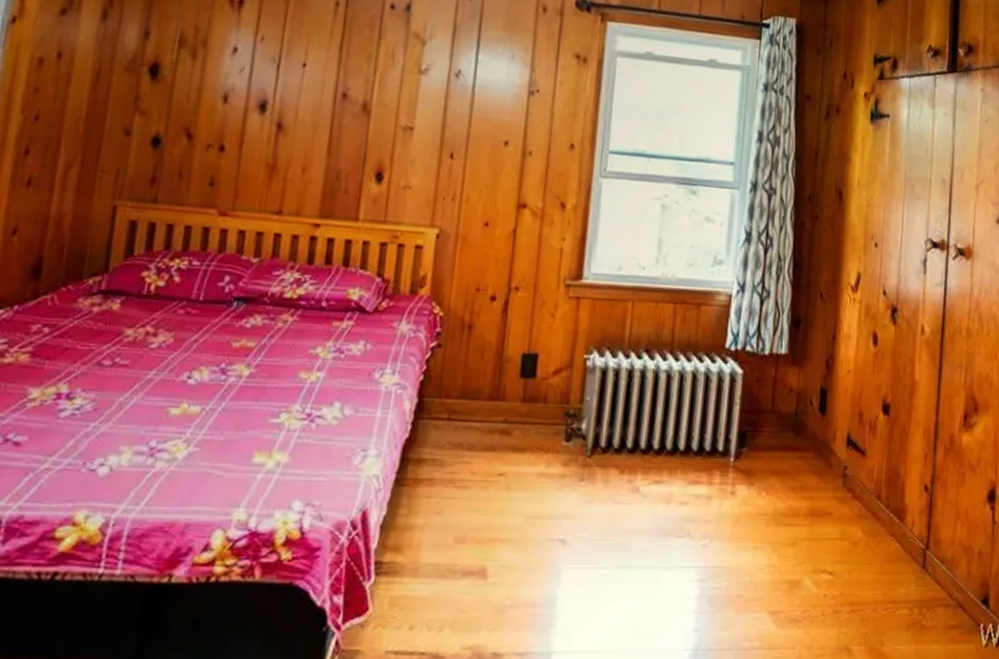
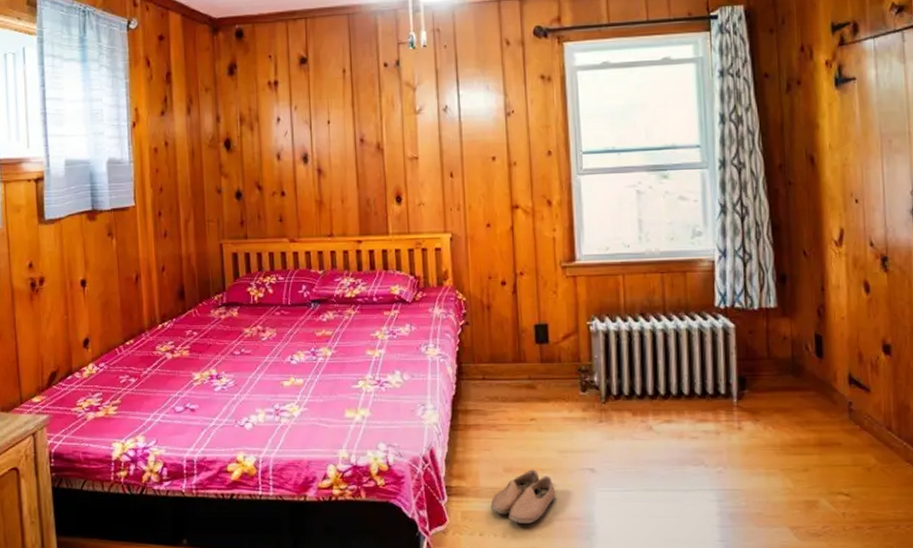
shoe: none [429,540,515,612] -> present [490,469,556,524]

